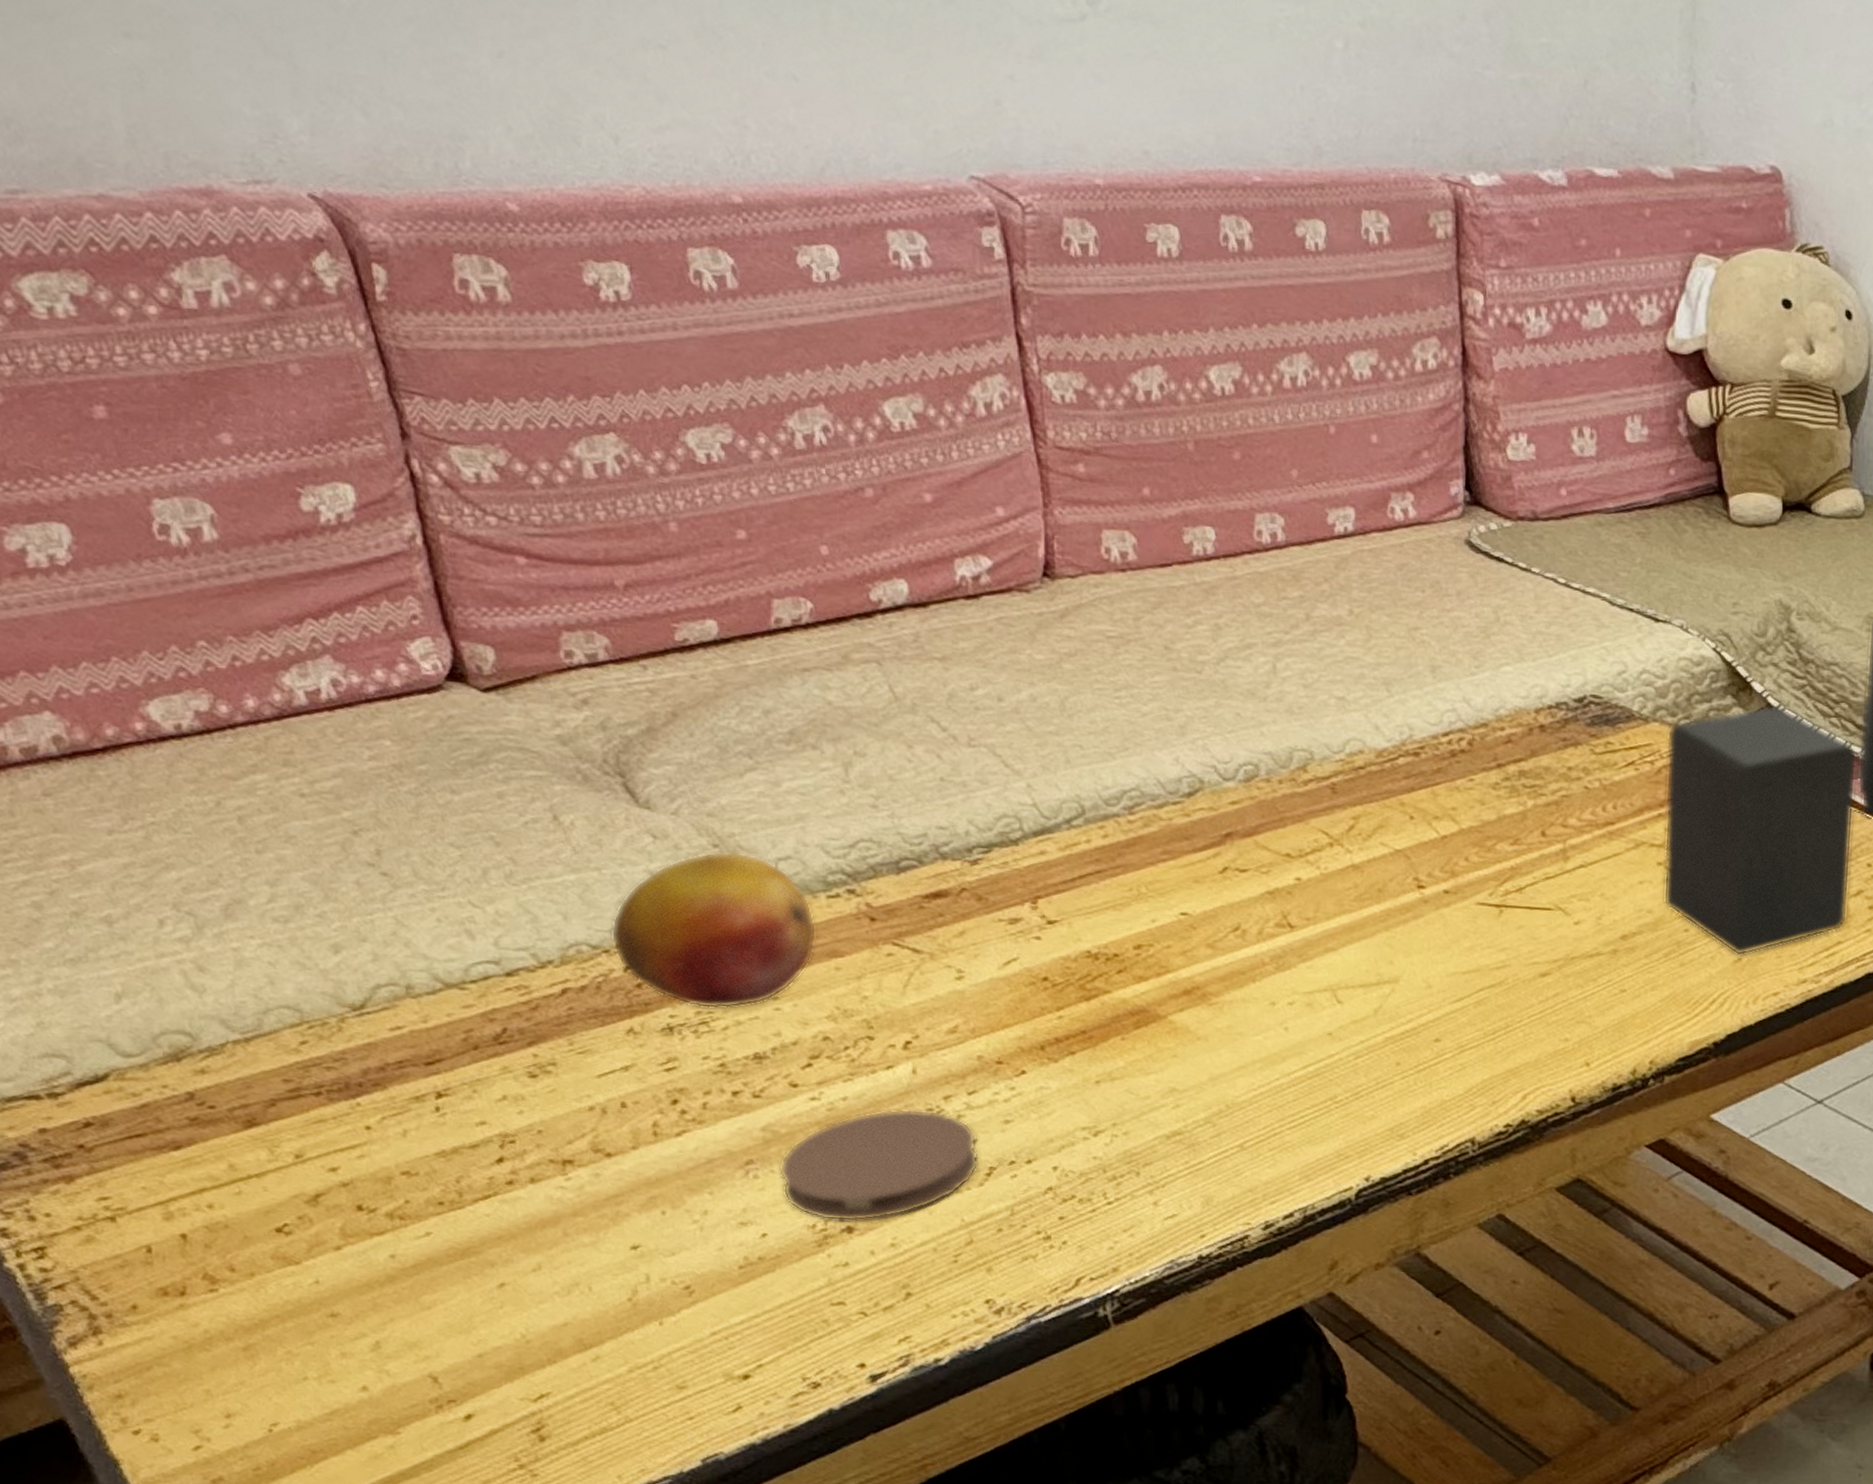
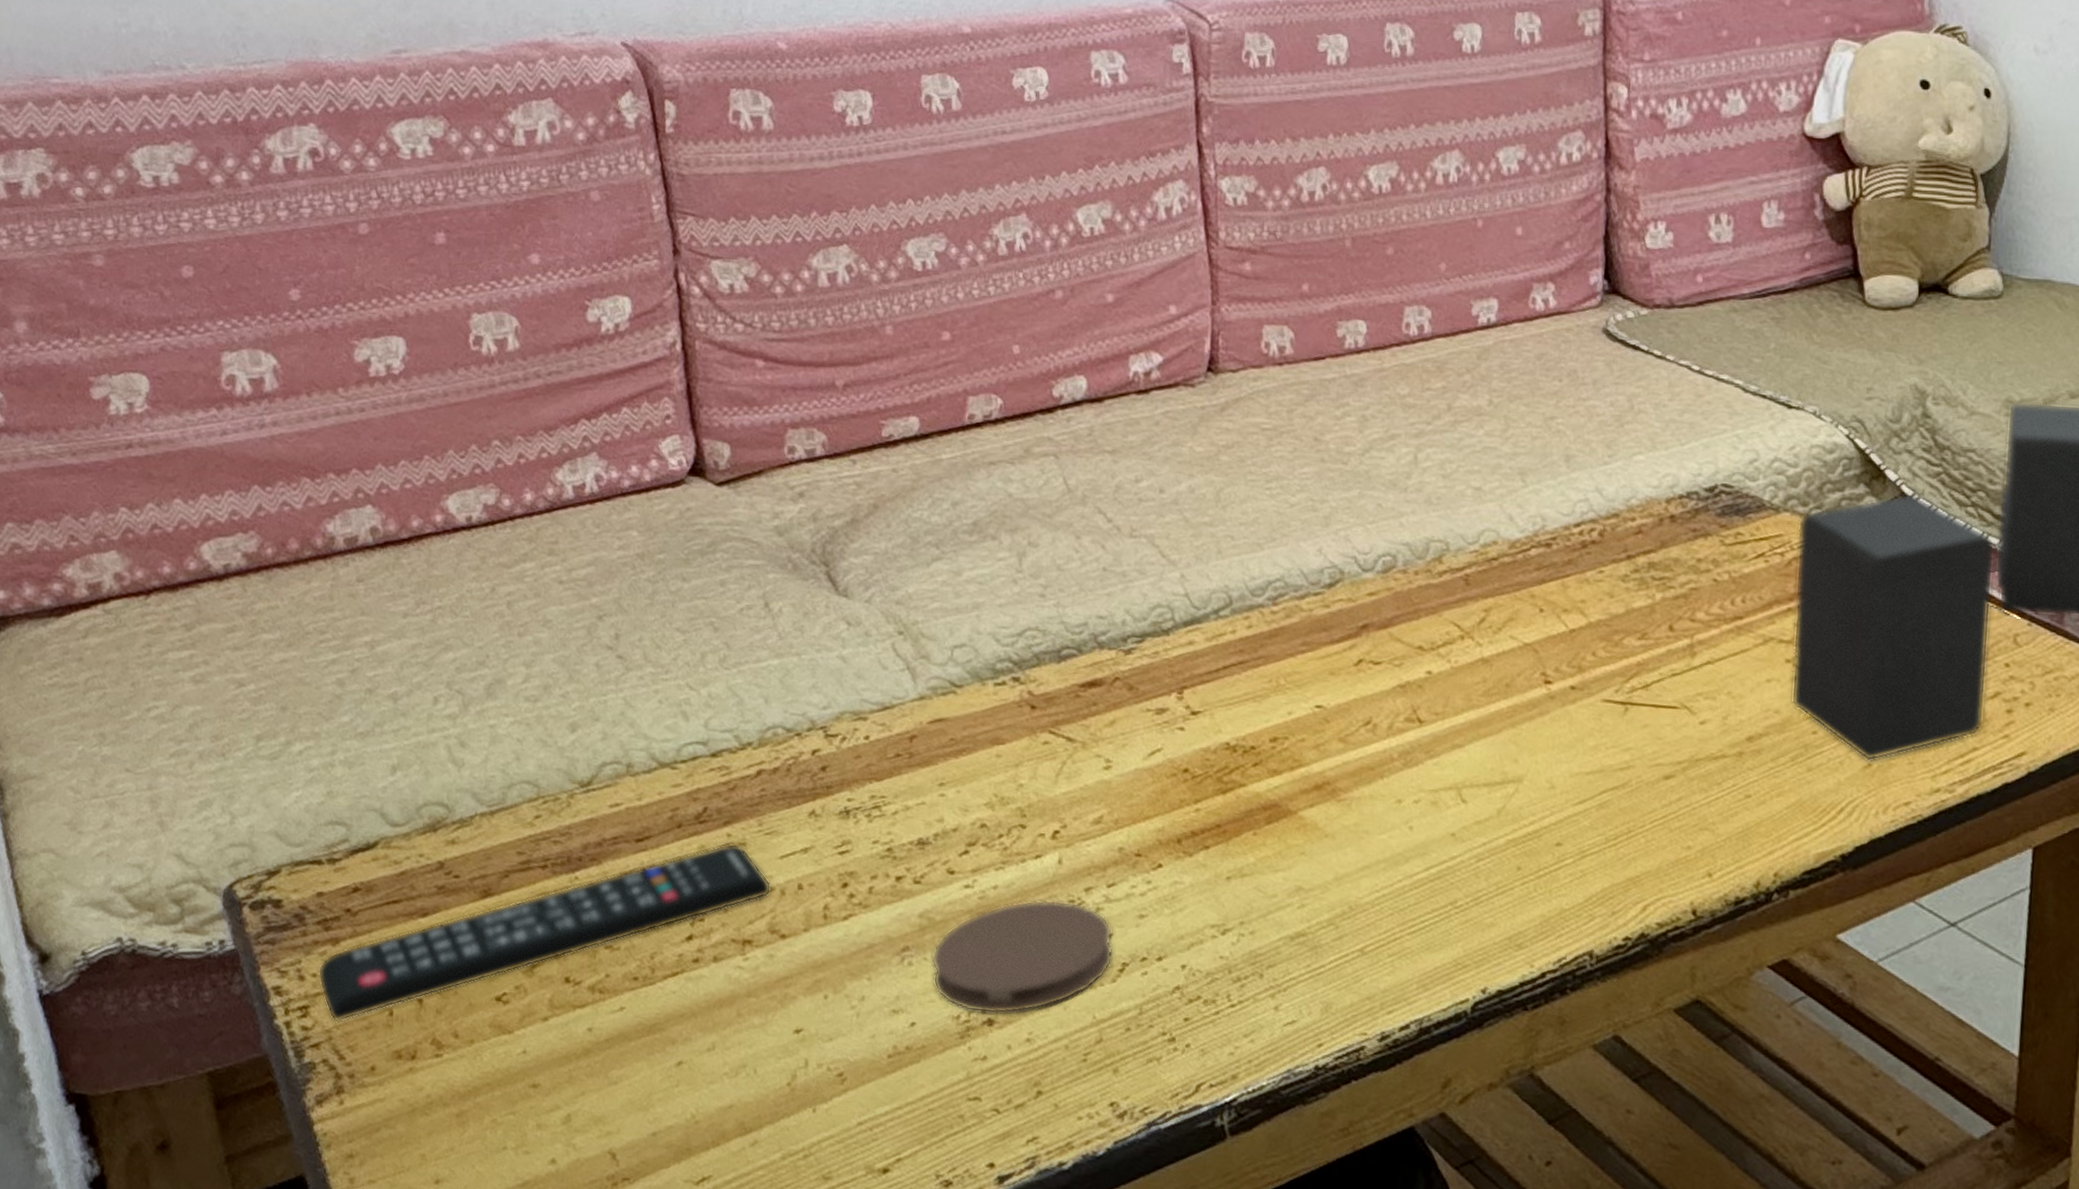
remote control: none [51,1063,591,1262] -> present [317,843,772,1023]
fruit: present [610,851,817,1009] -> none [803,638,983,794]

